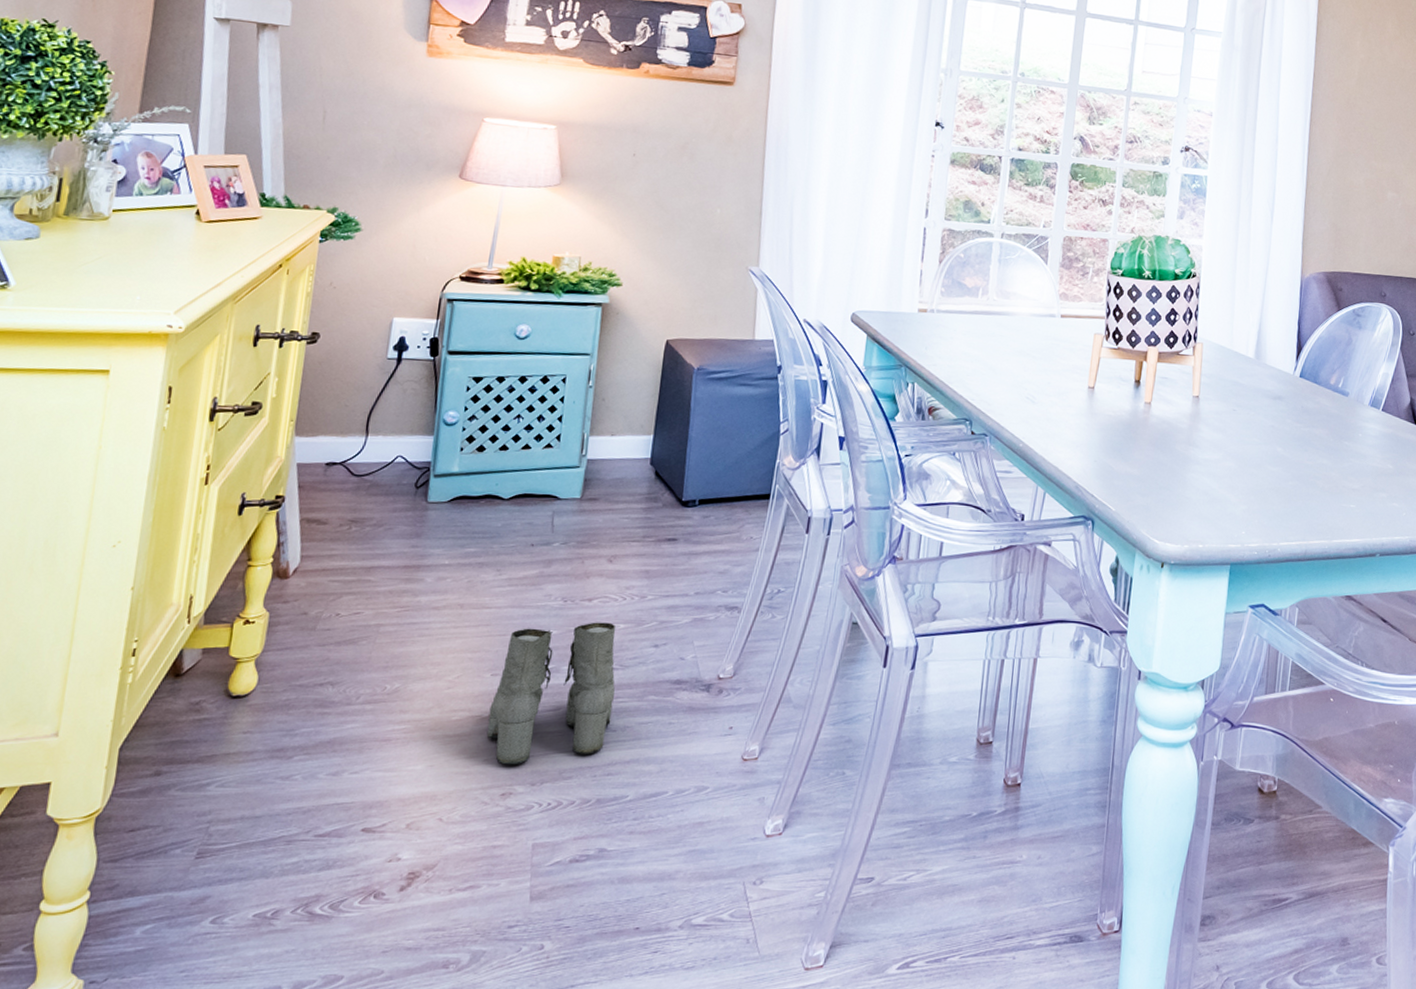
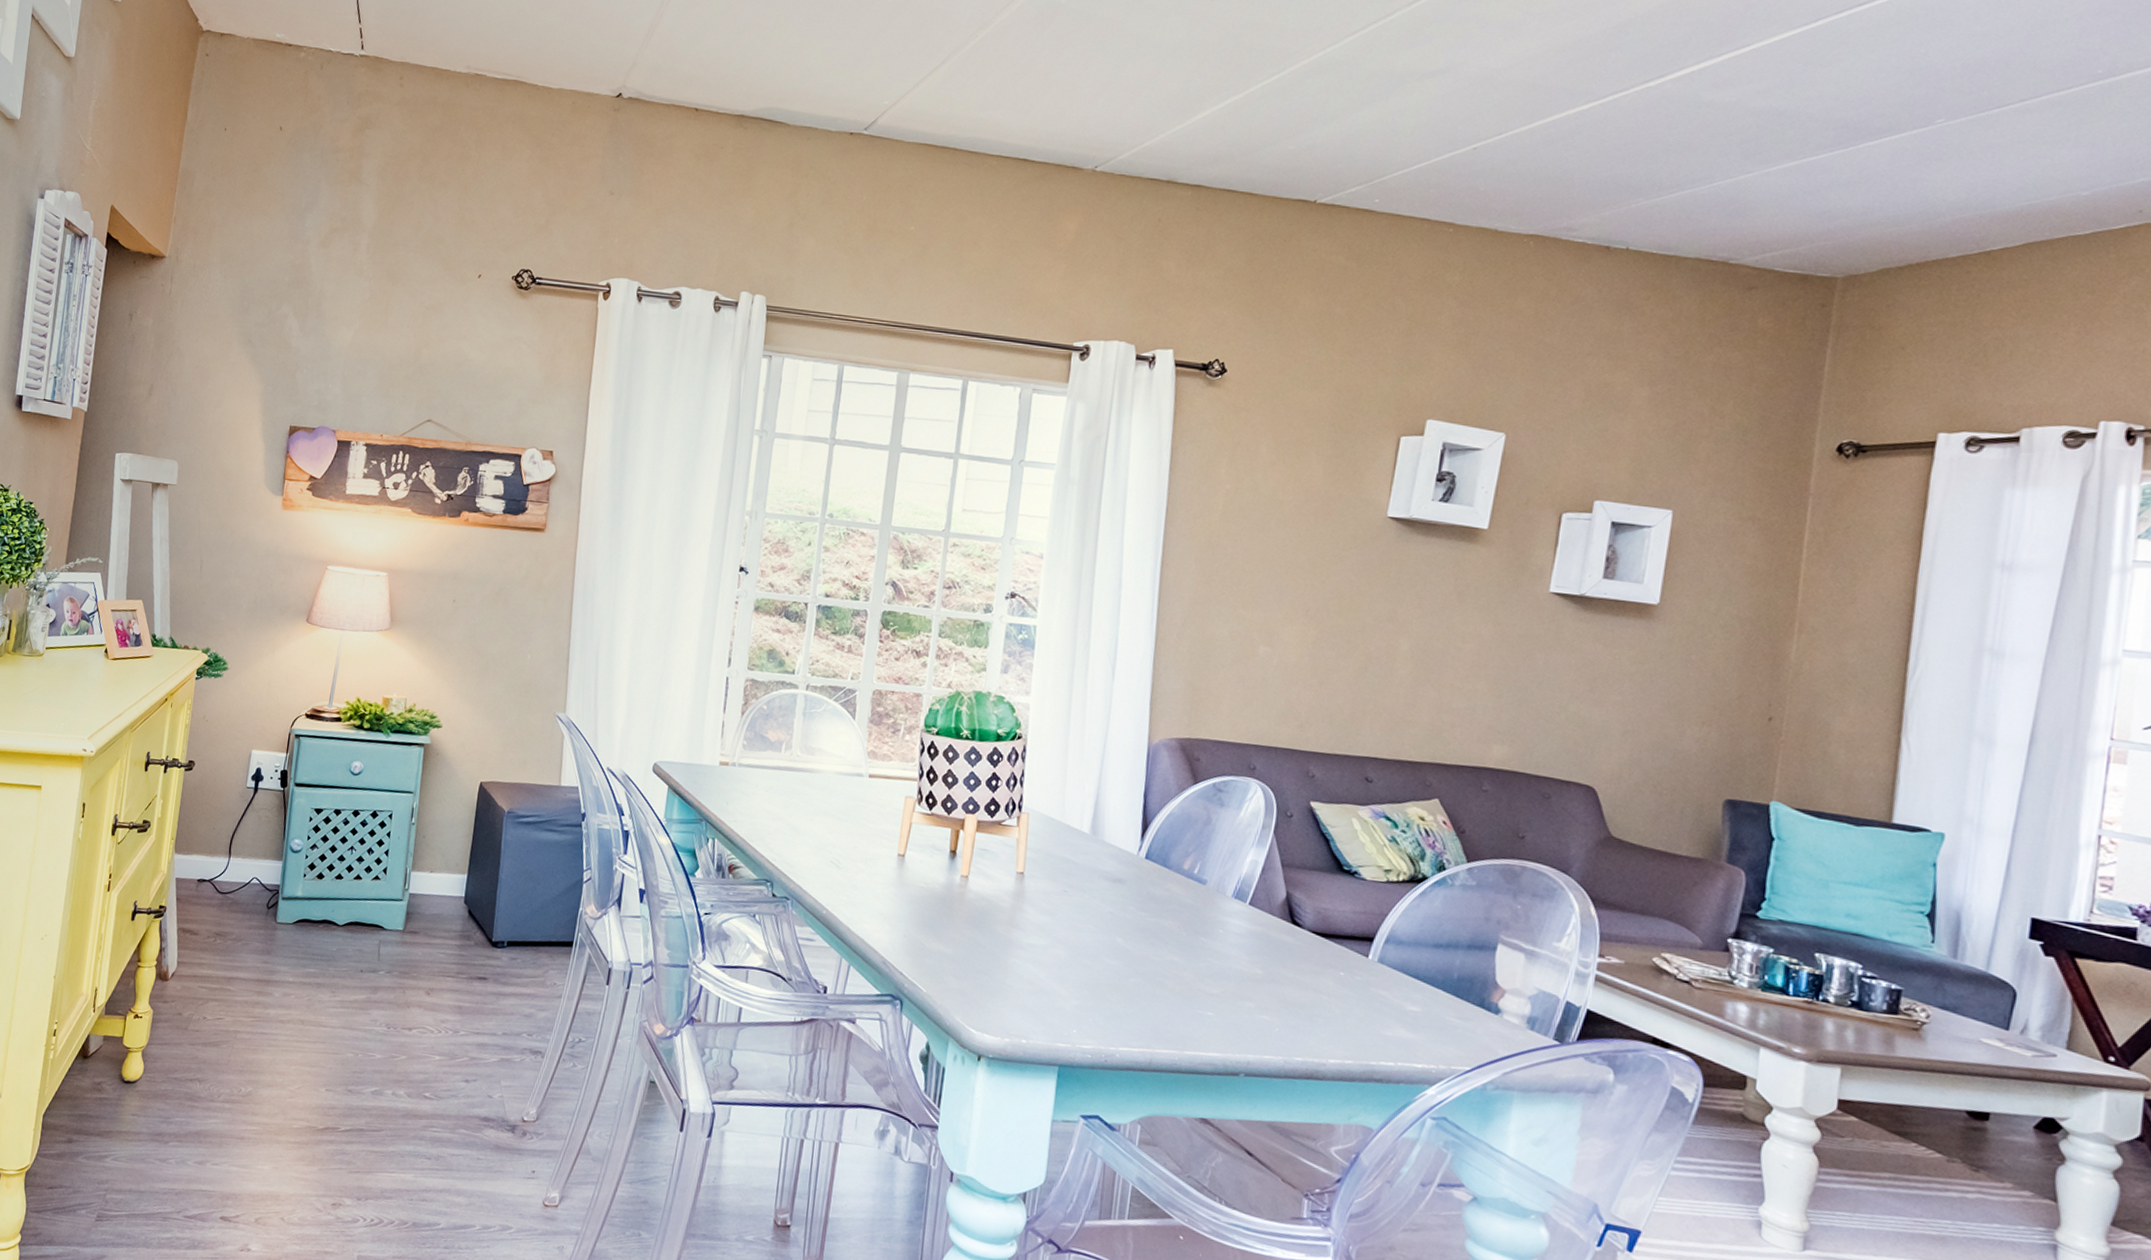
boots: present [486,622,616,765] -> none [321,1049,432,1178]

